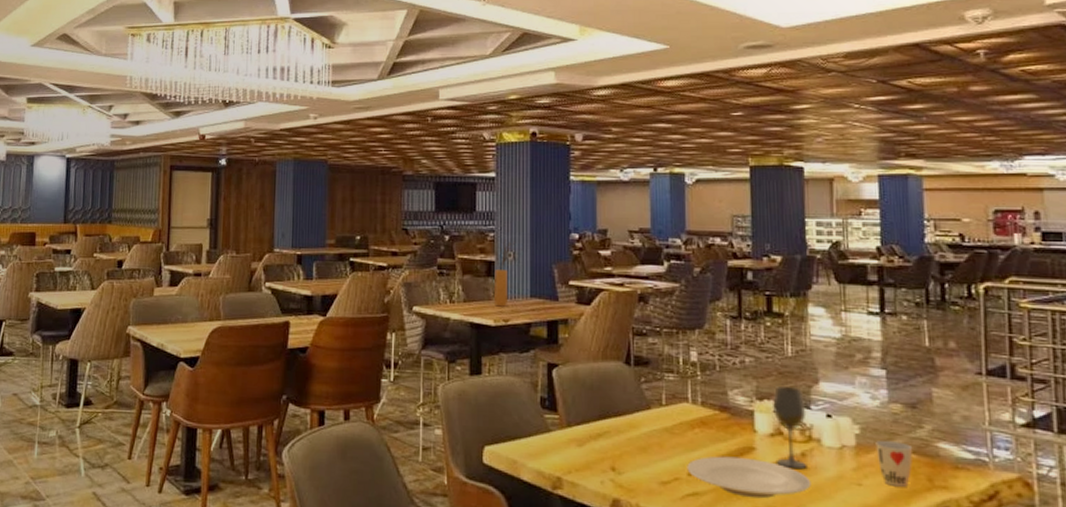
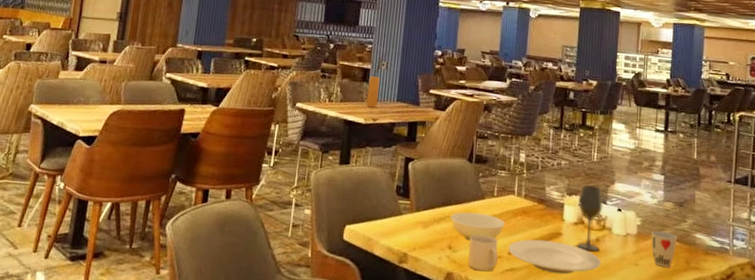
bowl: none [610,425,680,460] -> present [450,212,505,241]
cup: none [636,452,675,498] -> present [467,234,498,272]

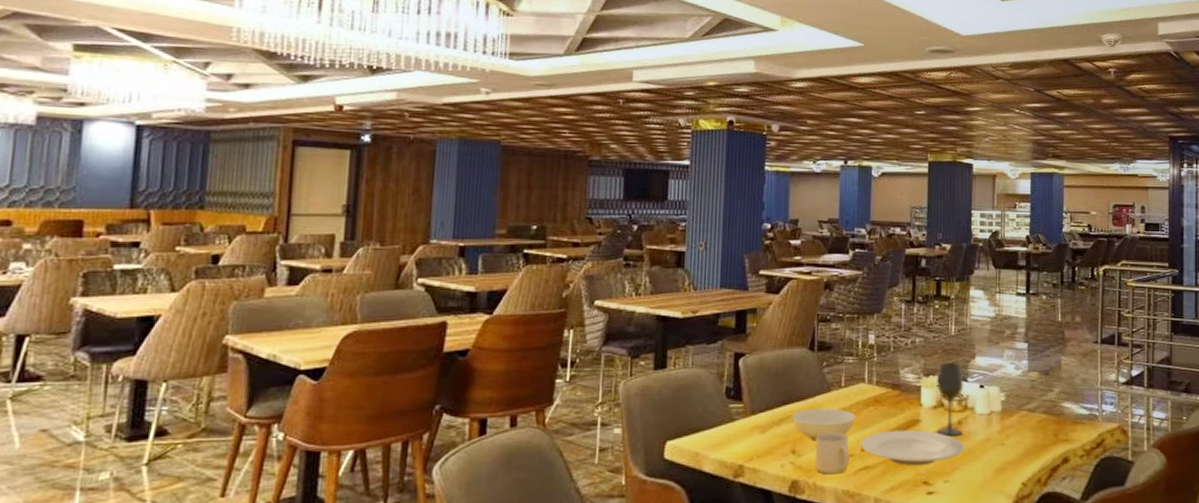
vase: present [366,51,388,108] -> none [683,229,706,298]
cup: present [651,230,677,267] -> none [1016,404,1044,443]

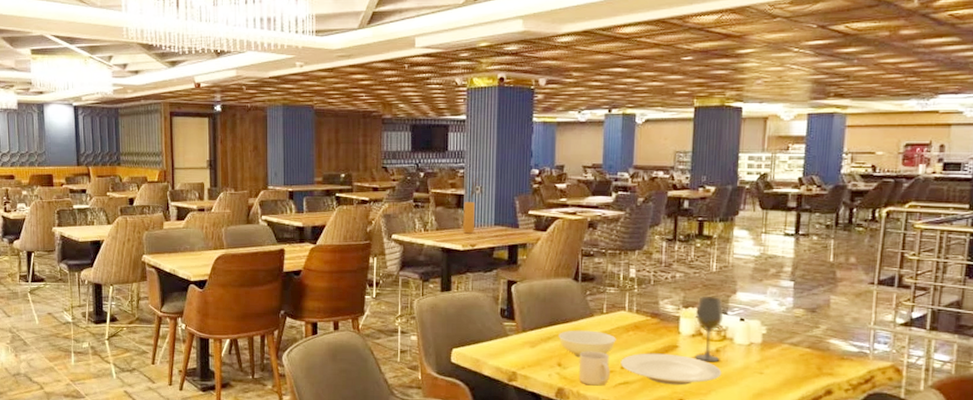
vase: none [683,229,706,298] -> present [462,175,482,234]

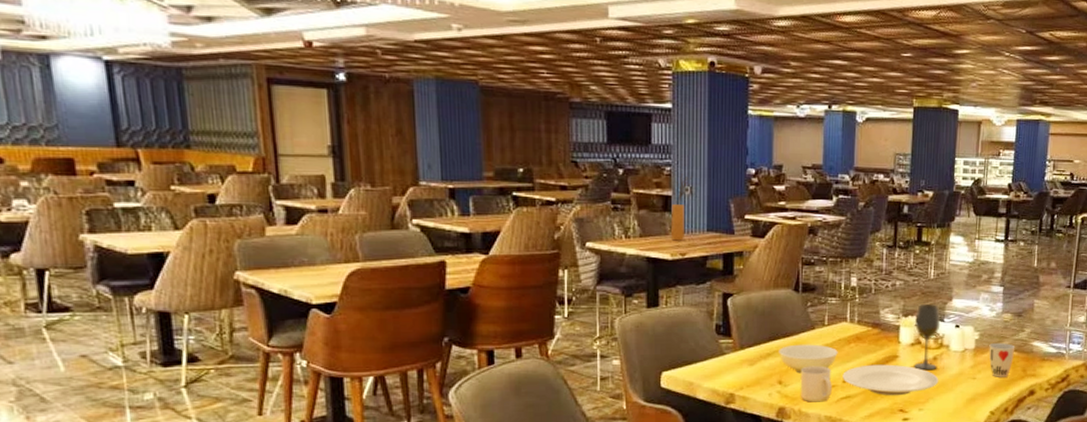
cup: none [778,338,808,374] -> present [989,342,1014,377]

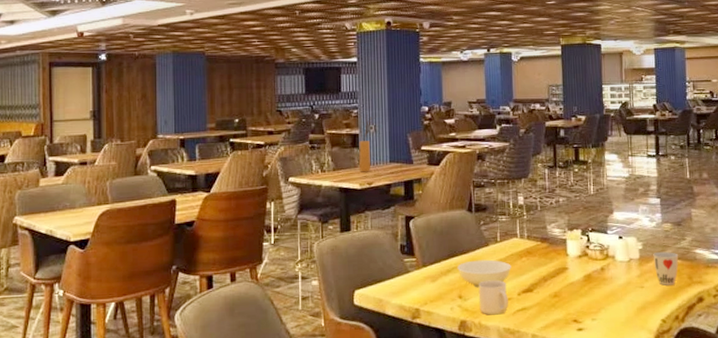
plate: present [842,364,939,396] -> none [517,276,608,307]
wine glass: present [914,304,941,371] -> none [579,218,605,281]

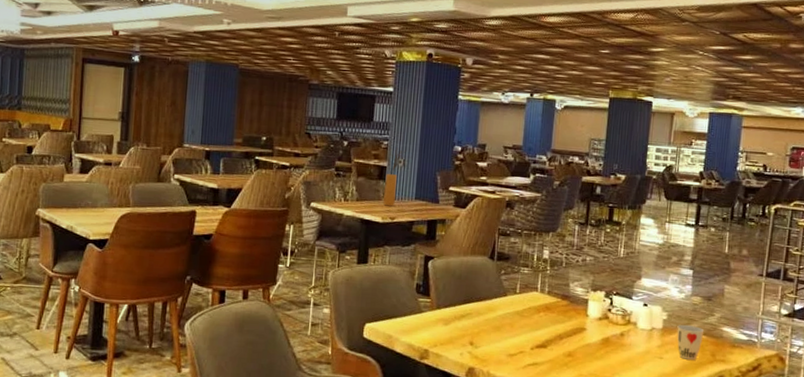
bowl: present [457,259,511,288] -> none [472,308,528,337]
cup: present [478,279,508,315] -> none [489,330,520,367]

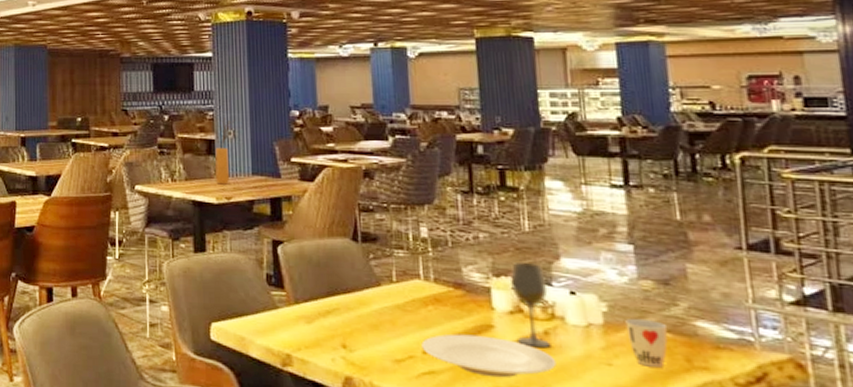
plate: none [530,334,625,368] -> present [421,334,557,378]
wine glass: none [601,281,629,346] -> present [510,263,551,348]

